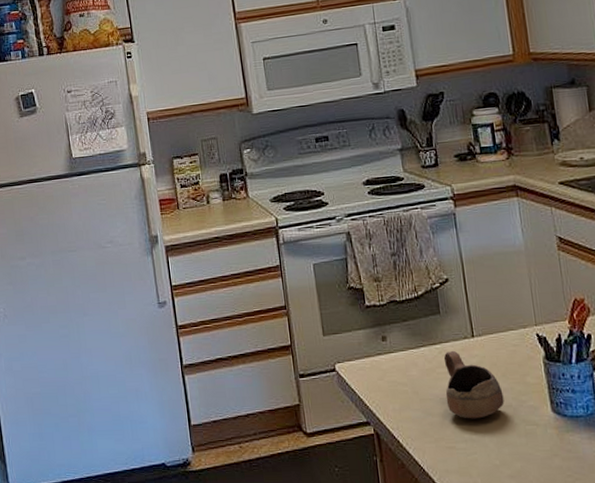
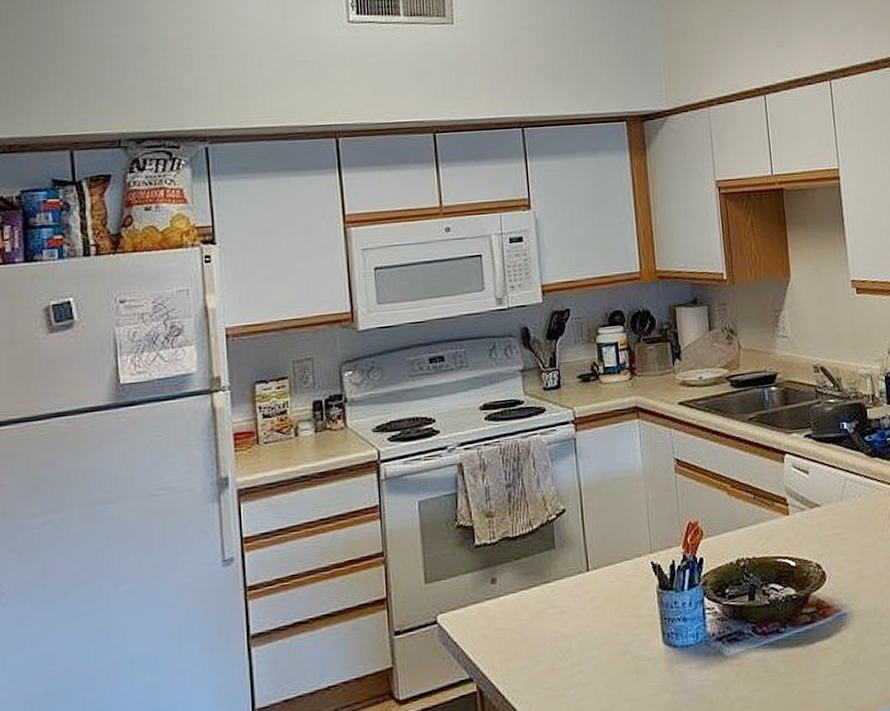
cup: present [443,350,505,419] -> none [556,587,617,662]

